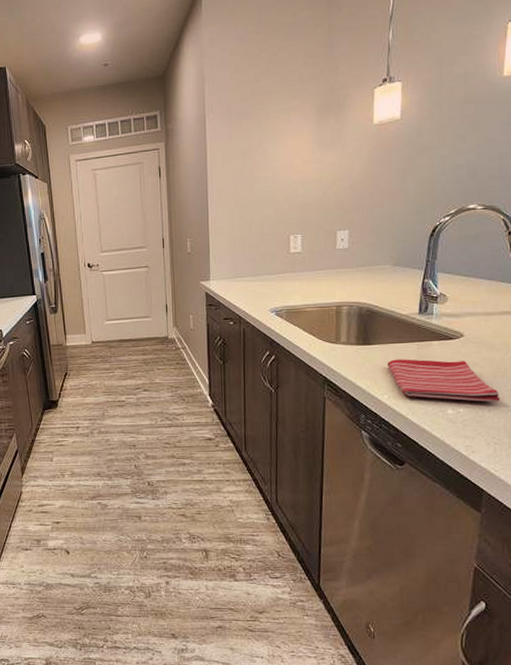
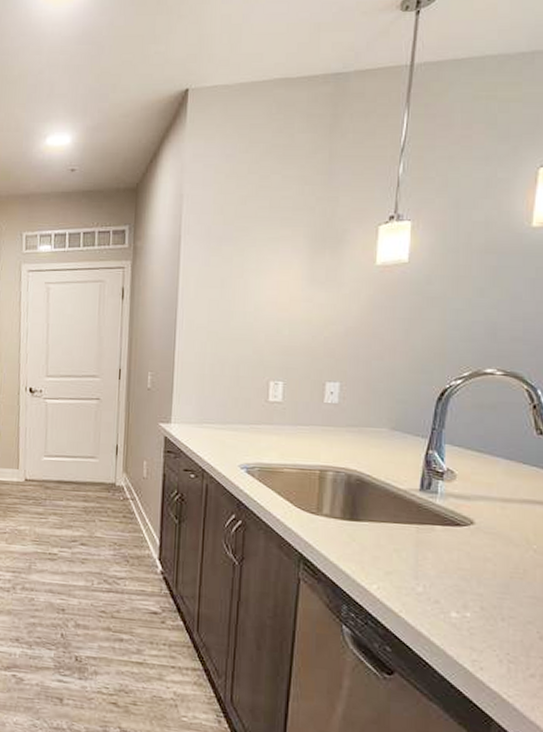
dish towel: present [388,359,501,403] -> none [379,542,518,611]

